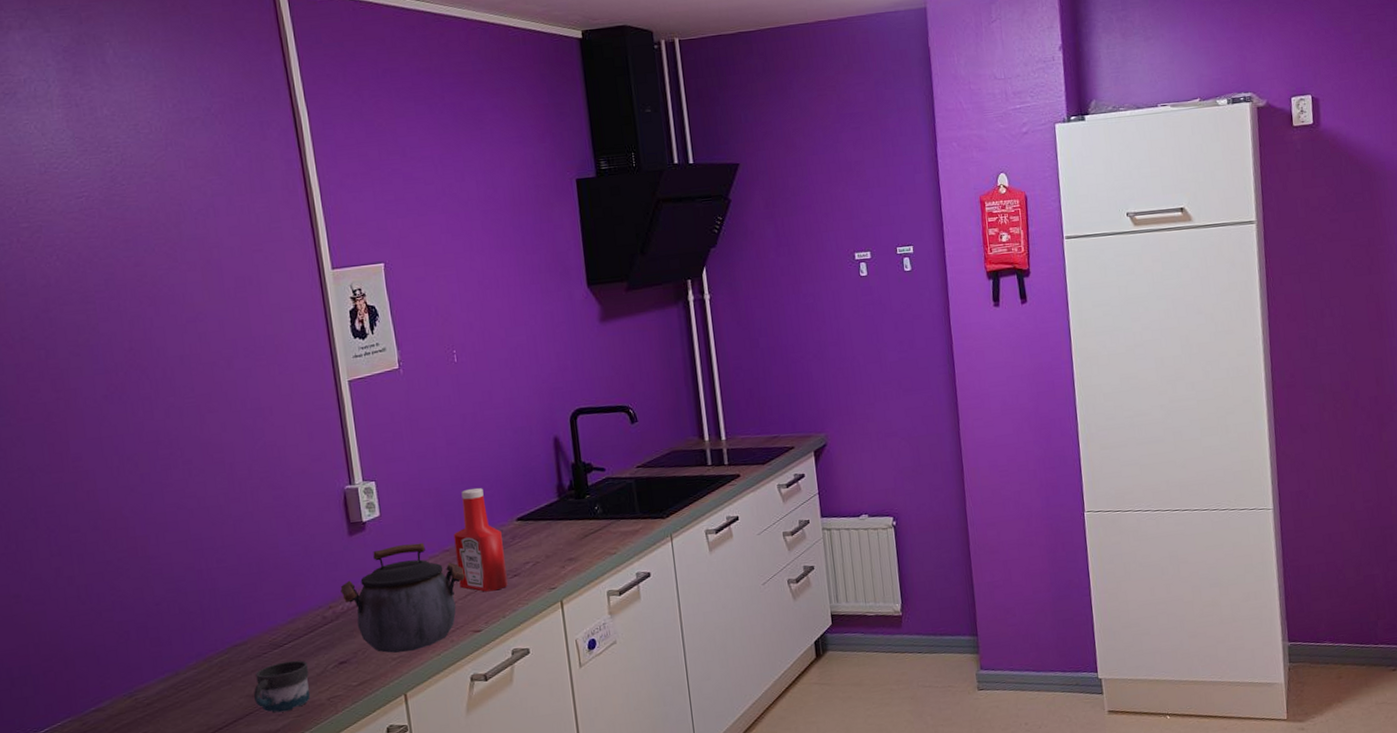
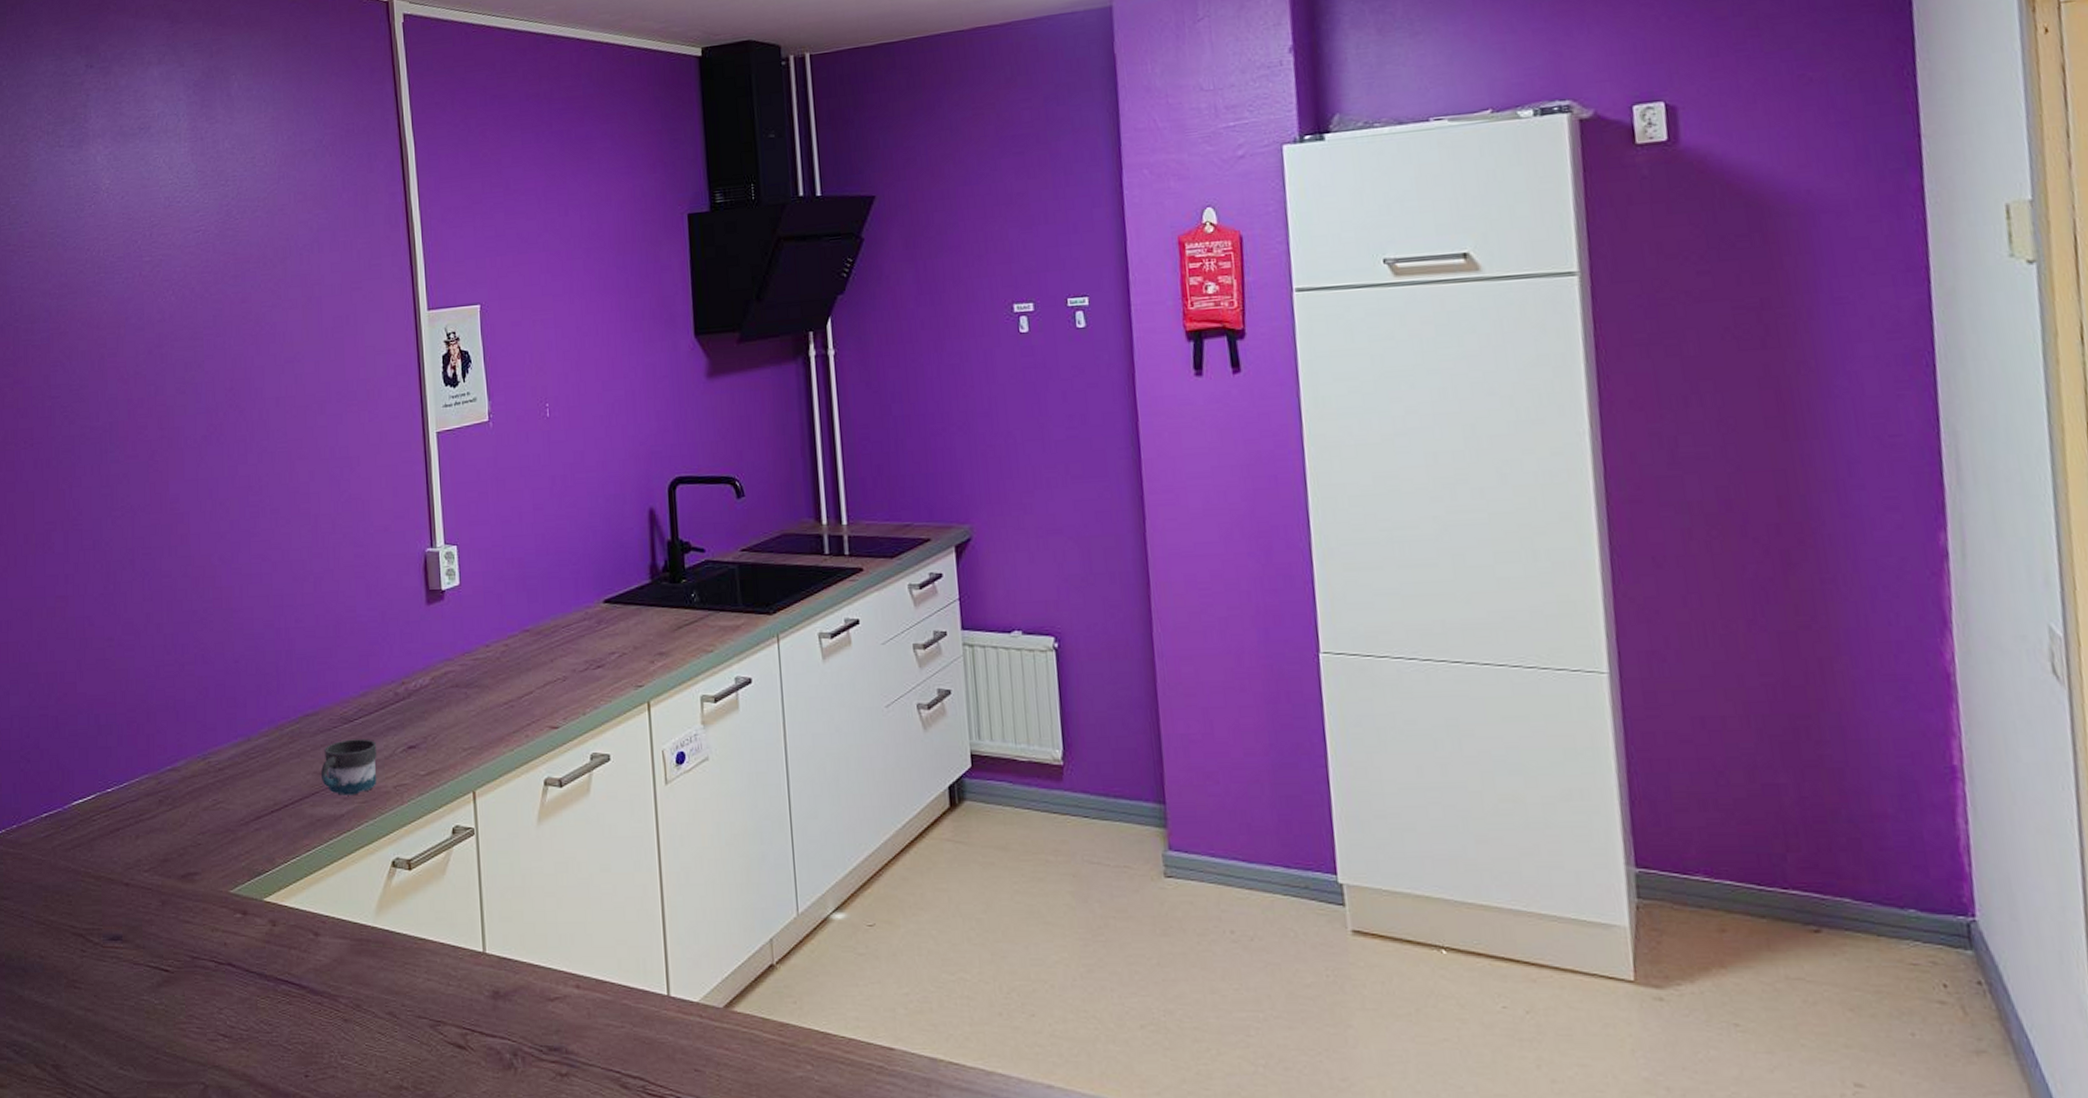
kettle: present [340,542,465,653] -> none [414,619,545,743]
ketchup bottle: present [453,487,508,592] -> none [535,561,590,683]

